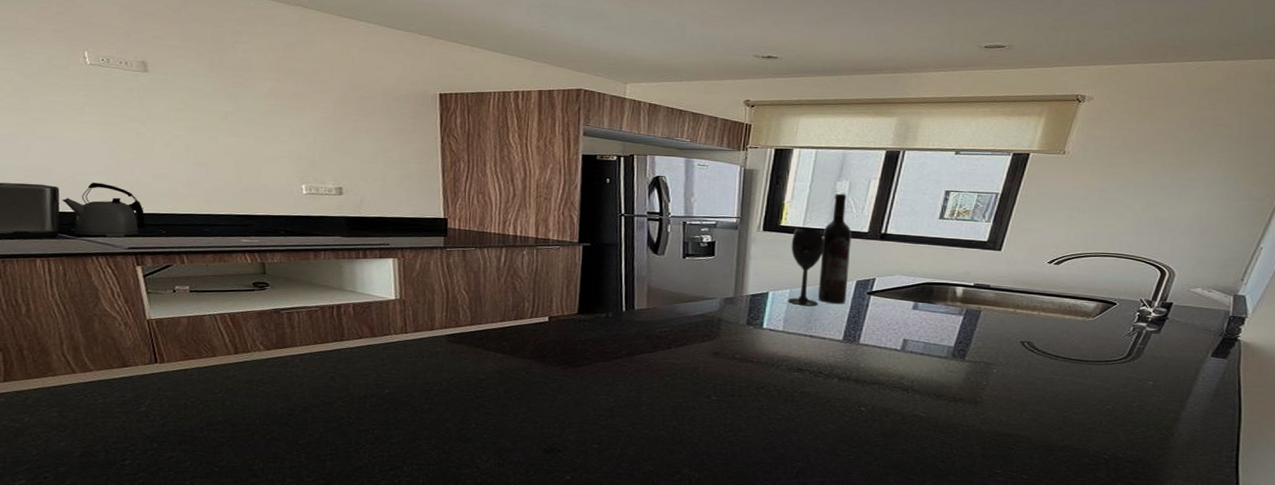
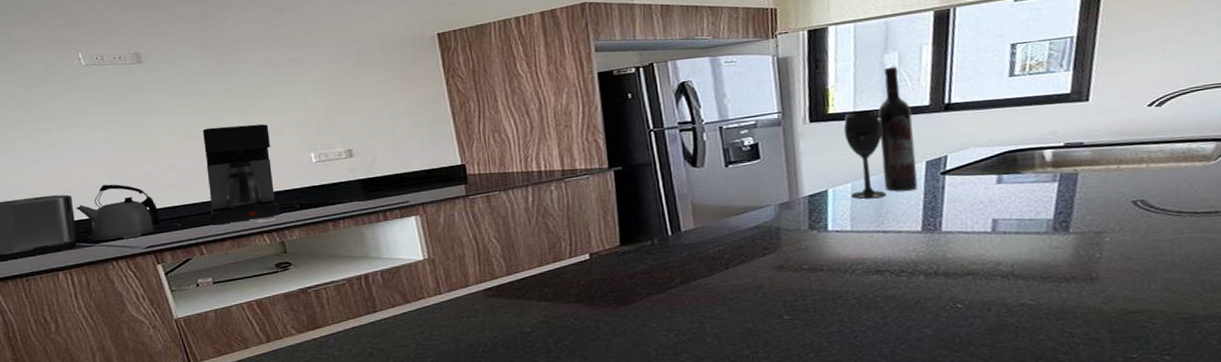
coffee maker: none [196,145,265,239] -> present [202,124,281,226]

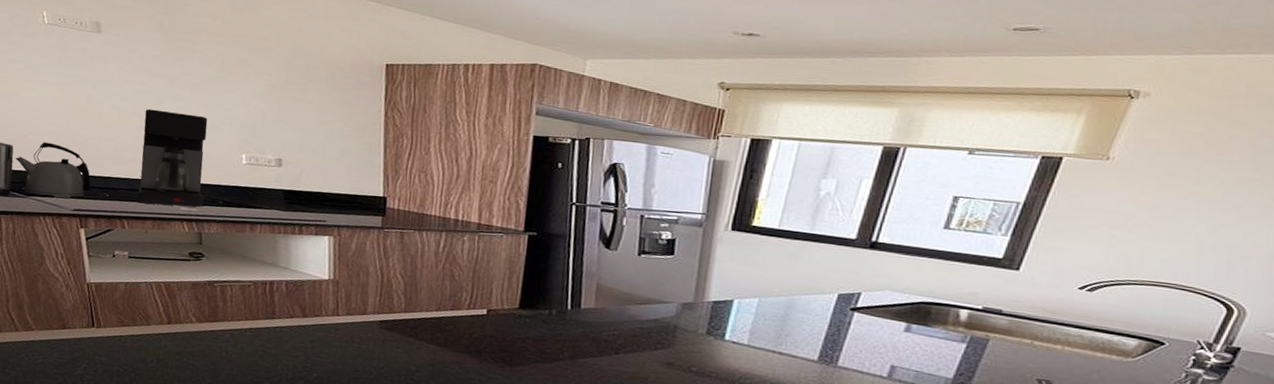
wine glass: present [843,110,886,199] -> none [756,229,803,319]
wine bottle: present [877,66,918,191] -> none [790,192,836,319]

